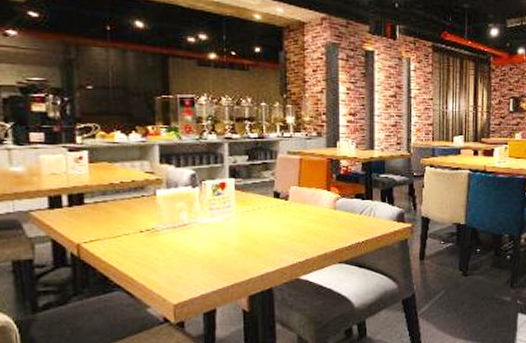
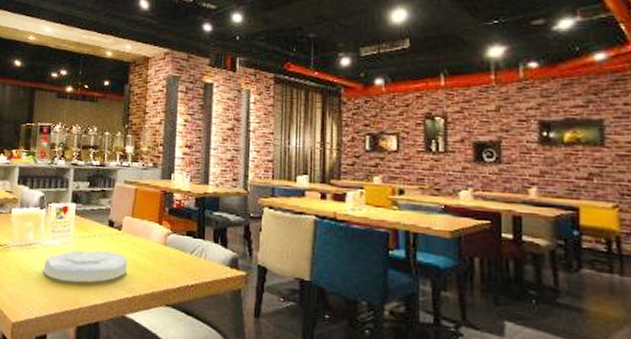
plate: none [205,222,297,256] -> present [44,251,127,283]

